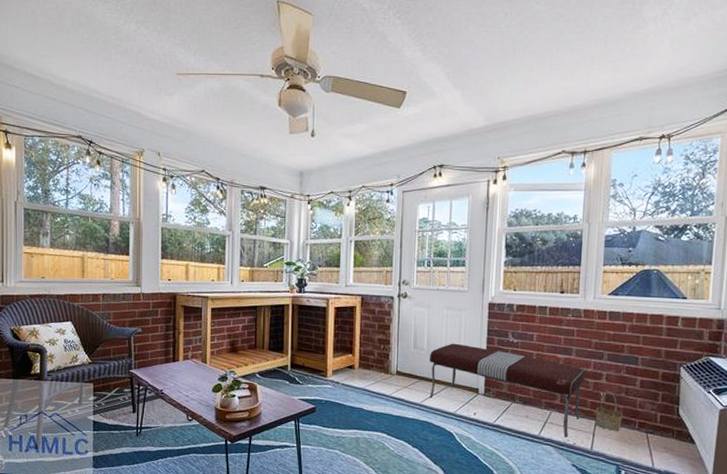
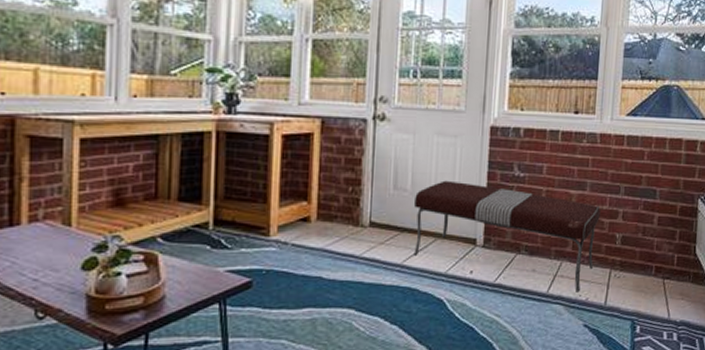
basket: present [595,389,622,432] -> none [610,230,639,280]

